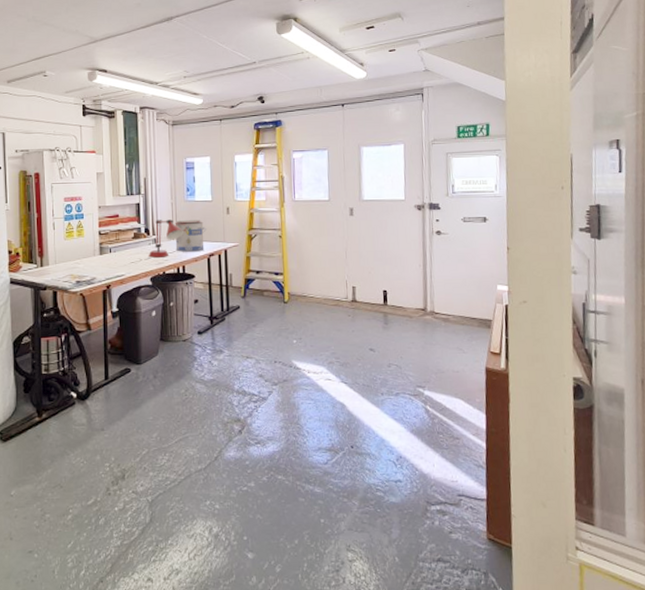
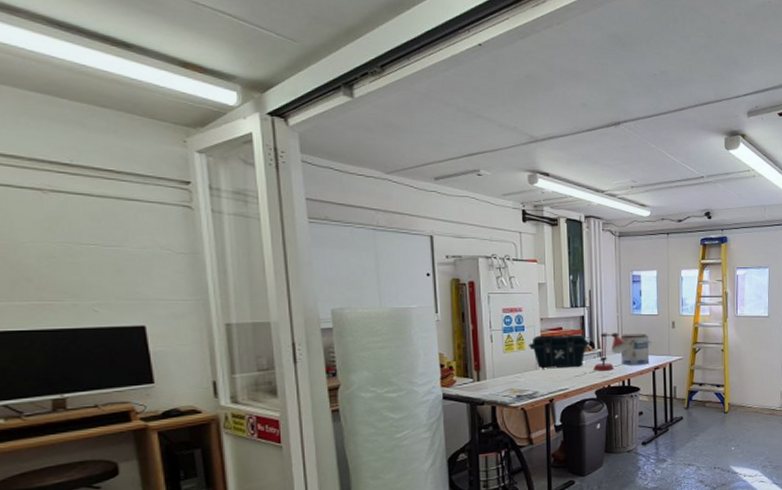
toolbox: none [88,221,146,255] -> present [529,335,591,369]

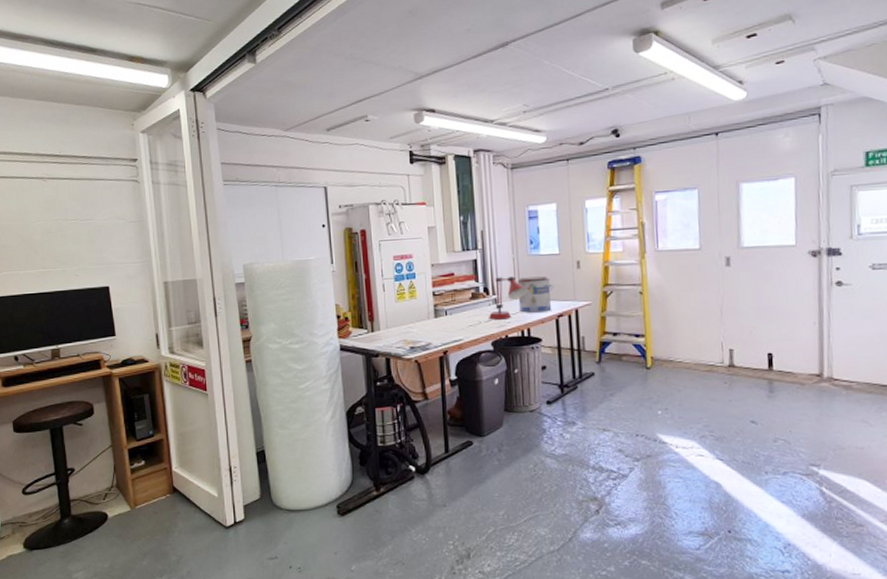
toolbox: present [529,335,591,369] -> none [420,280,485,319]

